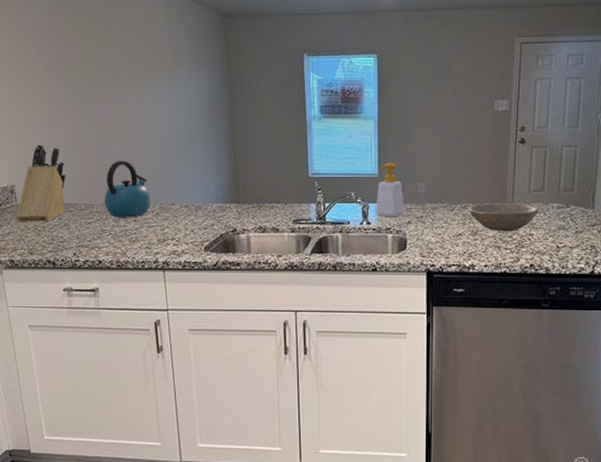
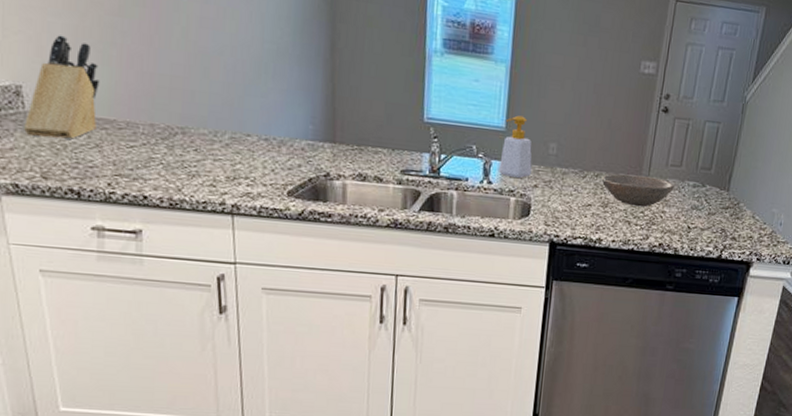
kettle: present [104,160,151,218] -> none [154,70,219,146]

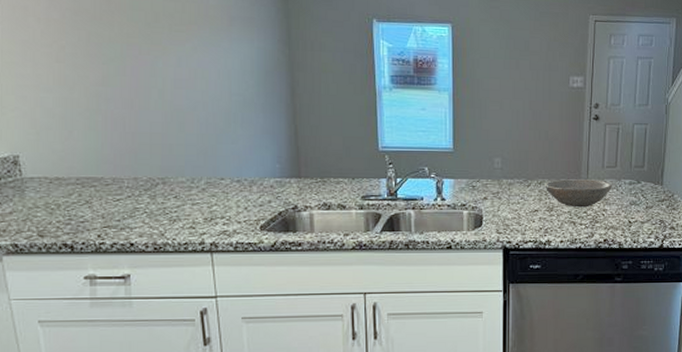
knife block: present [24,35,100,139] -> none [22,108,88,200]
soap bottle: present [499,115,532,179] -> none [451,136,480,193]

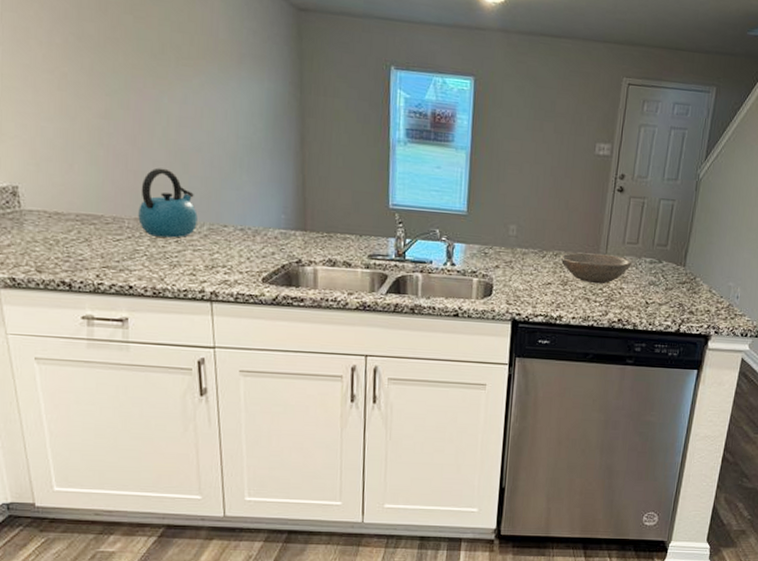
kettle: none [137,128,195,194] -> present [138,167,198,238]

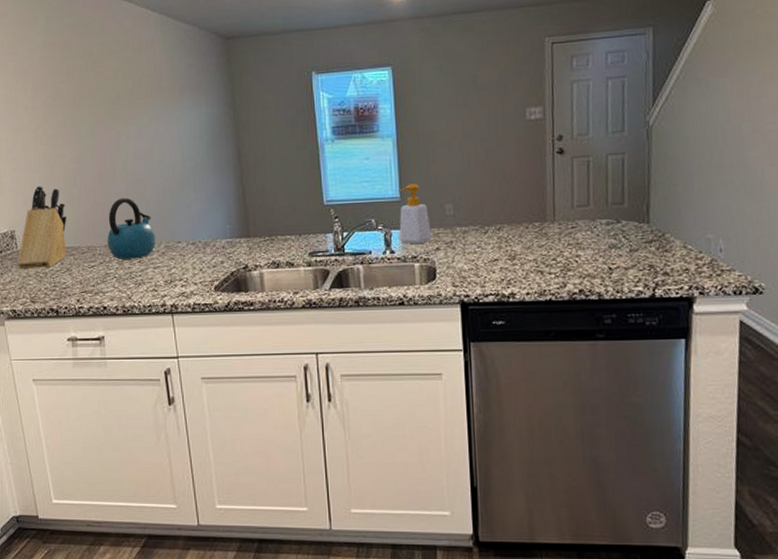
knife block: none [20,138,88,235] -> present [18,186,67,270]
soap bottle: none [461,199,493,260] -> present [399,183,431,244]
bowl: present [560,252,633,284] -> none [504,221,586,255]

